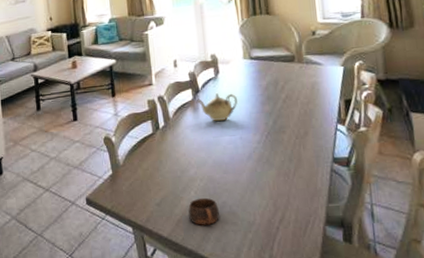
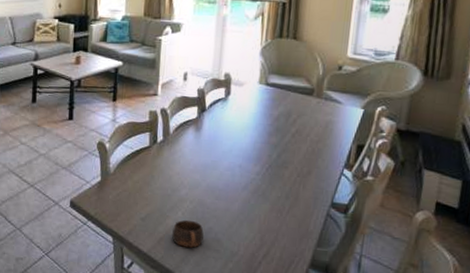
teapot: present [196,93,237,121] -> none [200,115,244,145]

